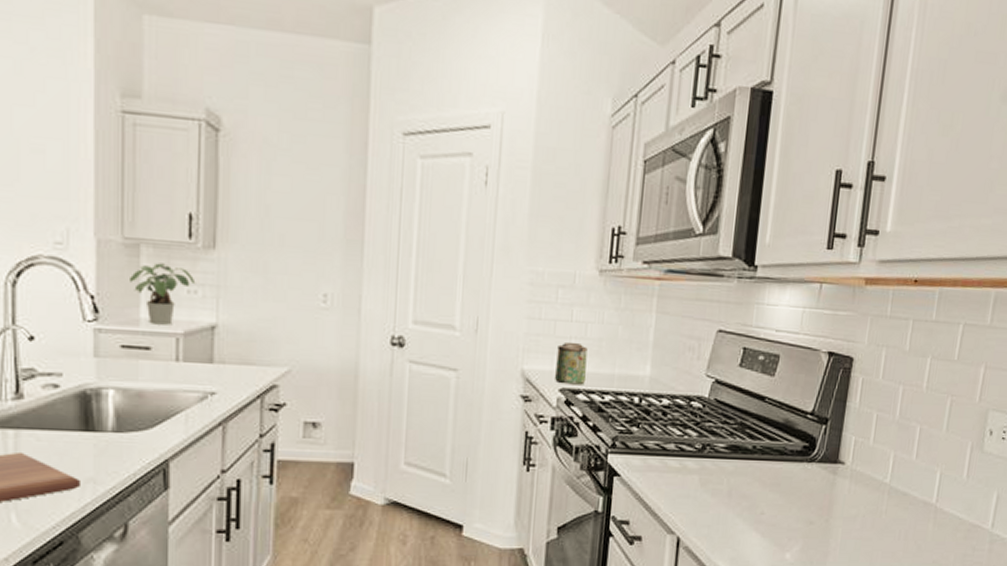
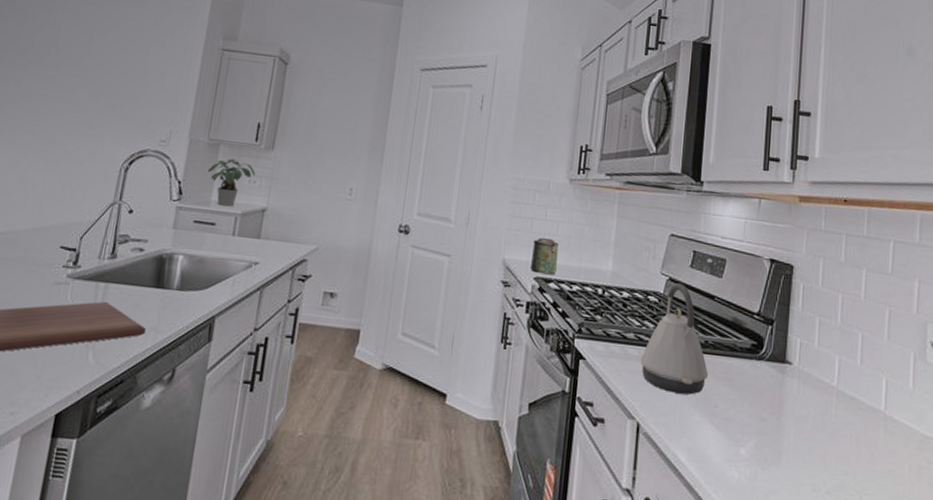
kettle: none [681,385,756,504] -> present [640,283,709,395]

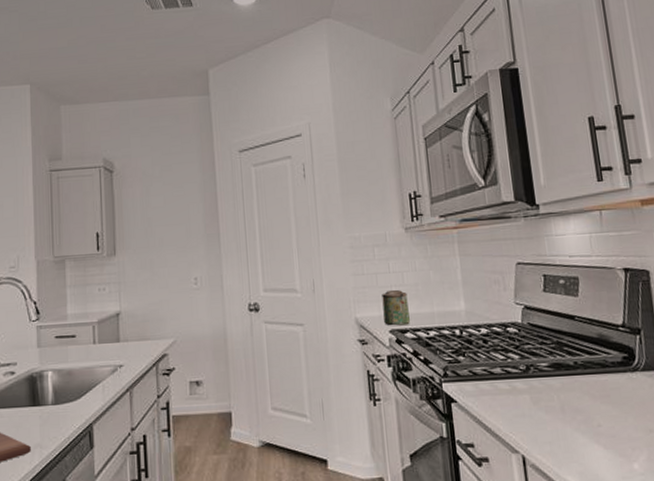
potted plant: present [208,158,256,207] -> none [59,271,104,318]
kettle: present [640,283,709,395] -> none [512,309,585,420]

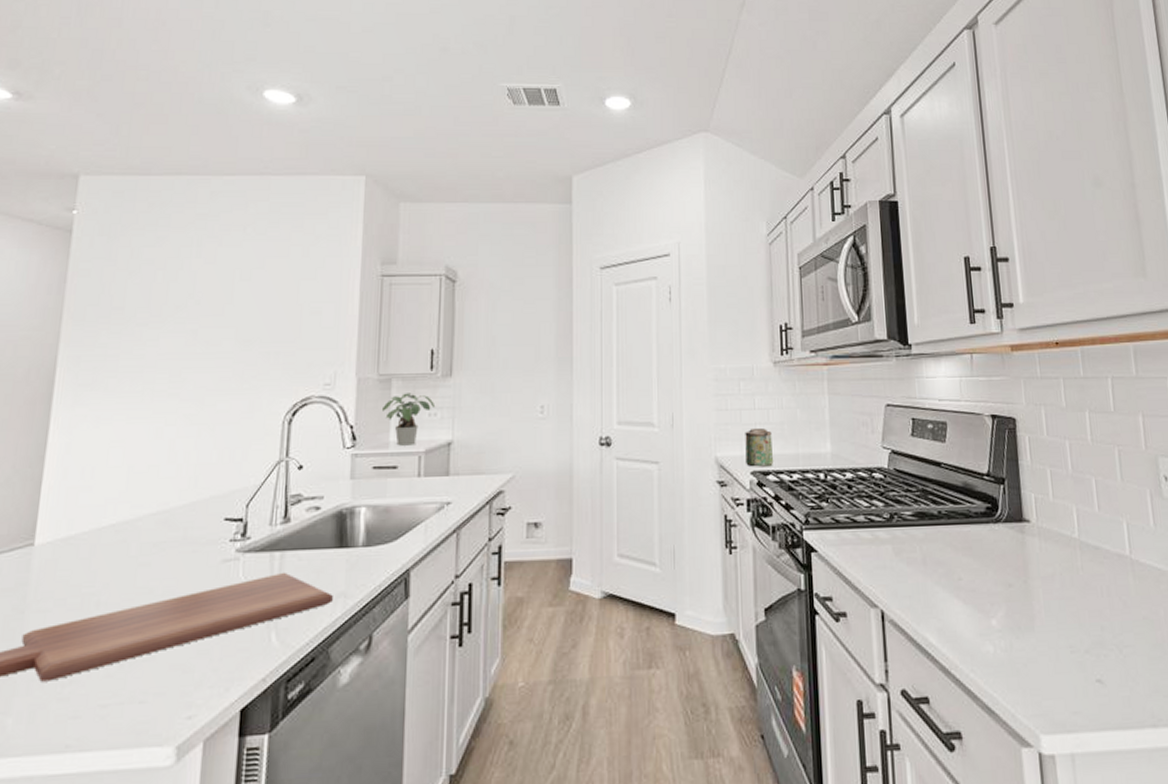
potted plant: none [59,271,104,318] -> present [383,393,436,446]

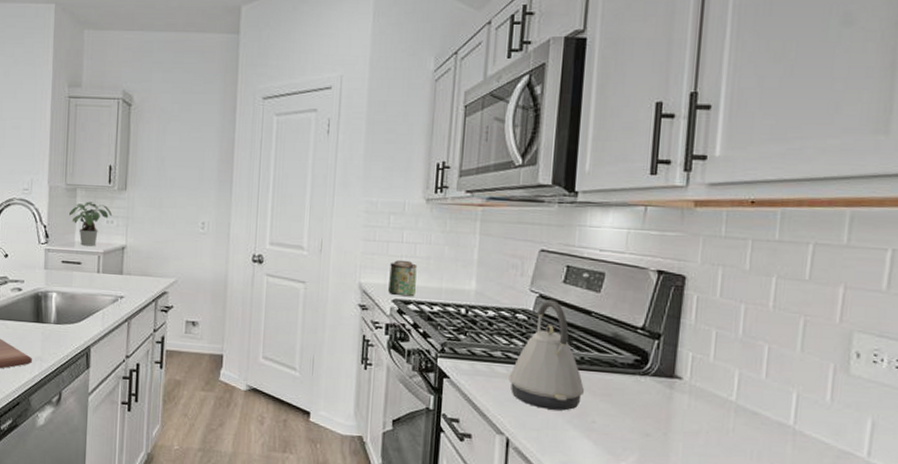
kettle: none [874,455,947,572] -> present [508,300,585,411]

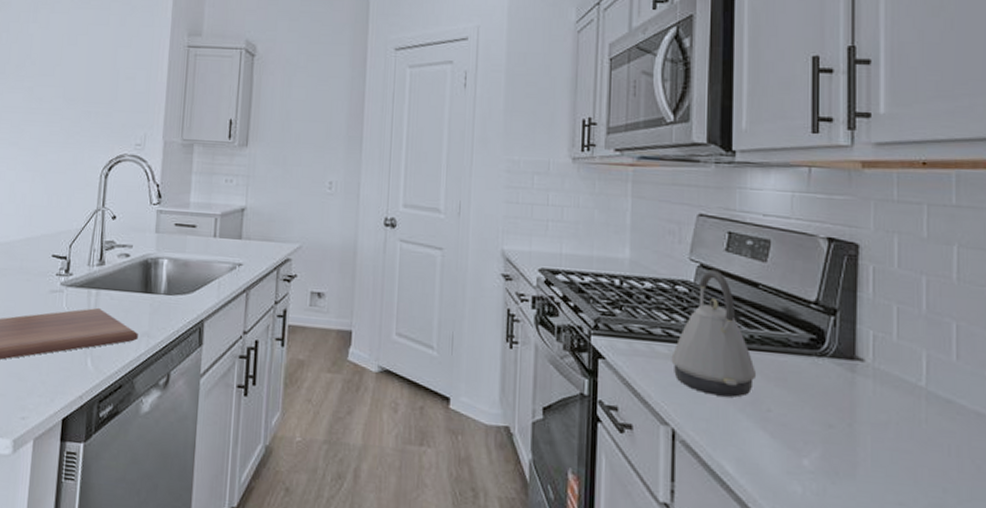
potted plant: present [69,201,113,246] -> none [185,158,232,208]
canister: present [388,260,417,297] -> none [534,224,565,266]

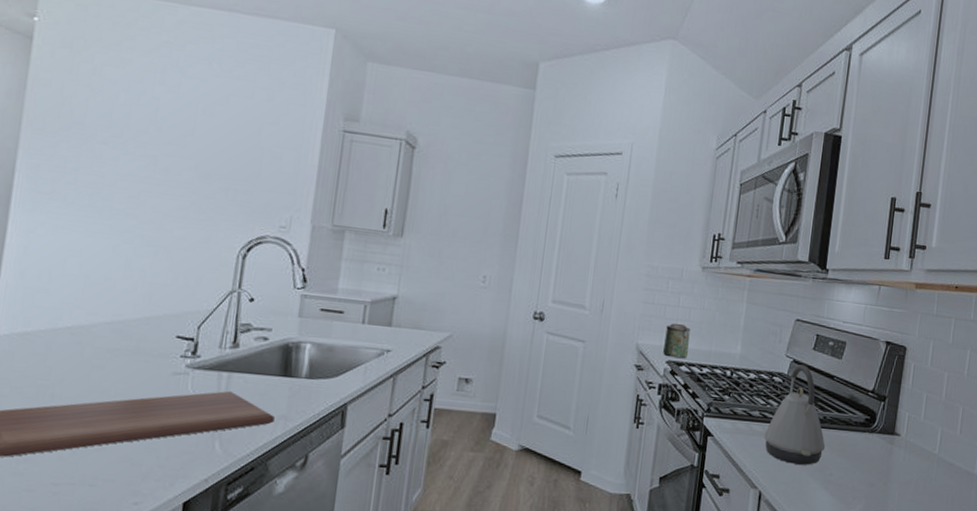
canister: none [534,224,565,266] -> present [663,323,691,359]

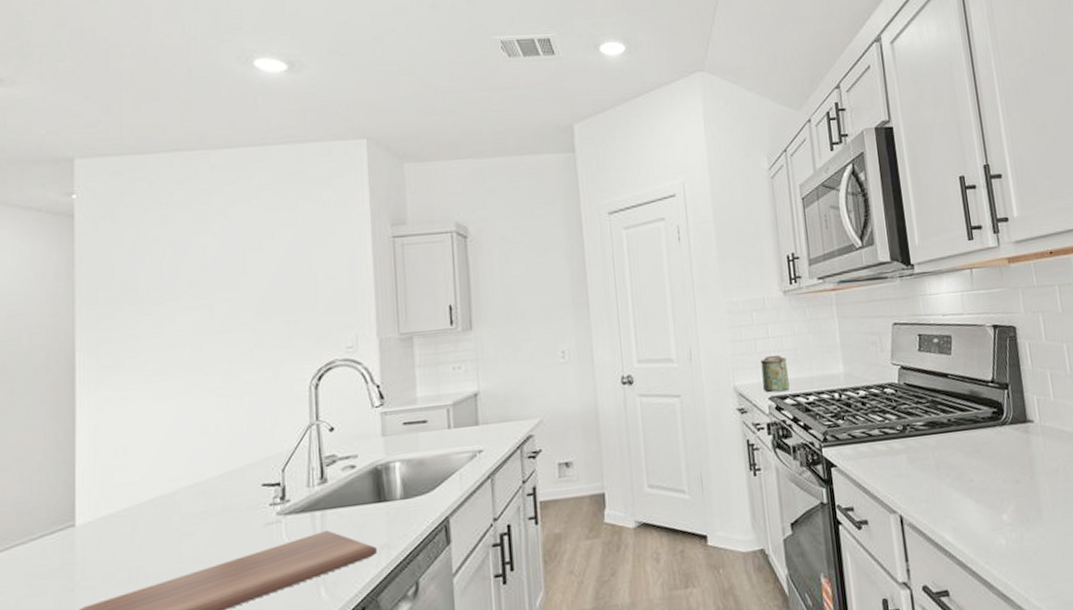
kettle: present [764,364,826,465] -> none [890,369,958,478]

